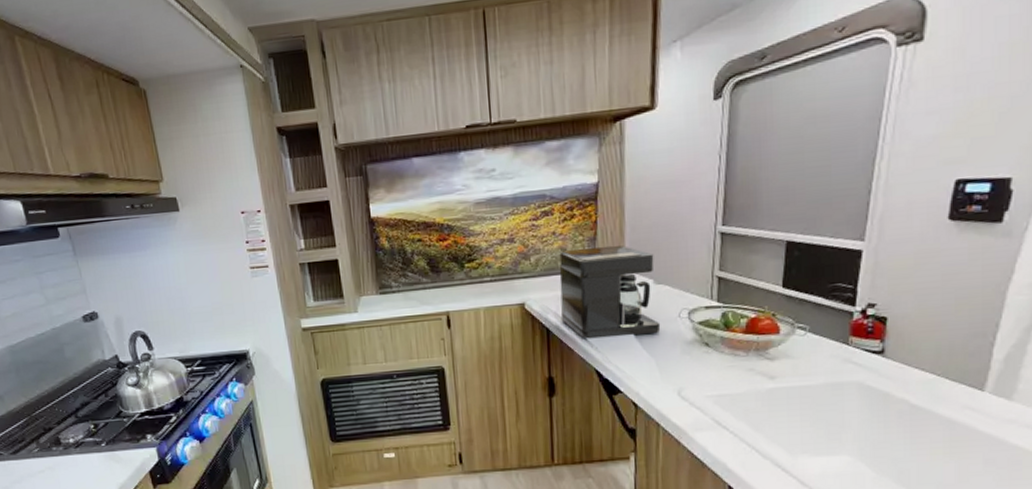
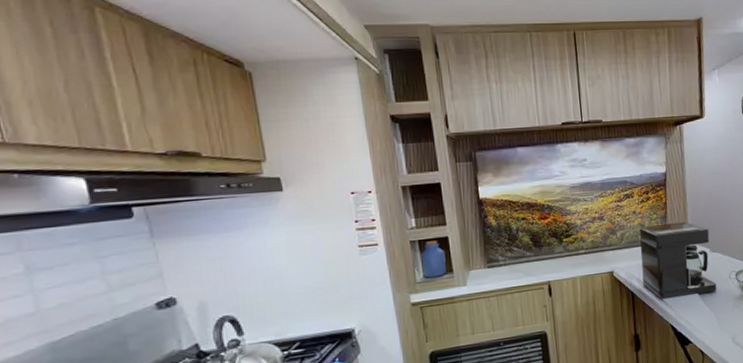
jar: none [310,263,337,303] -> present [421,241,447,279]

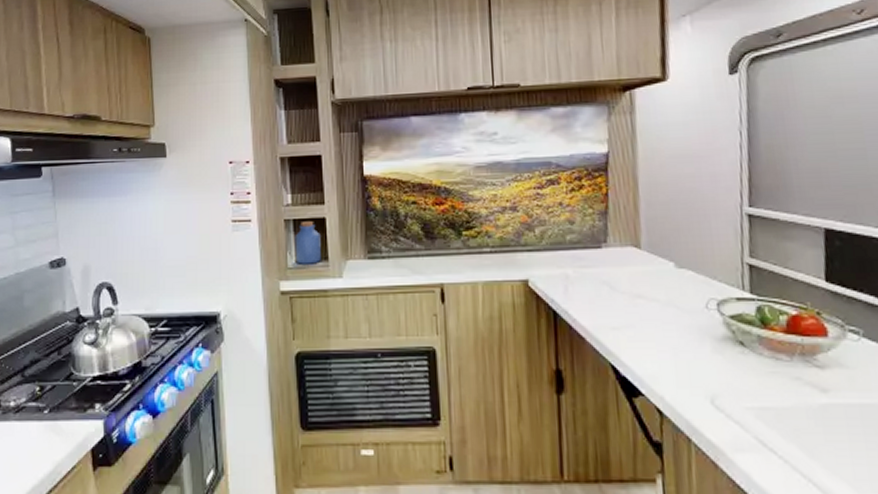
coffee maker: present [639,222,717,300] -> none [567,221,686,327]

